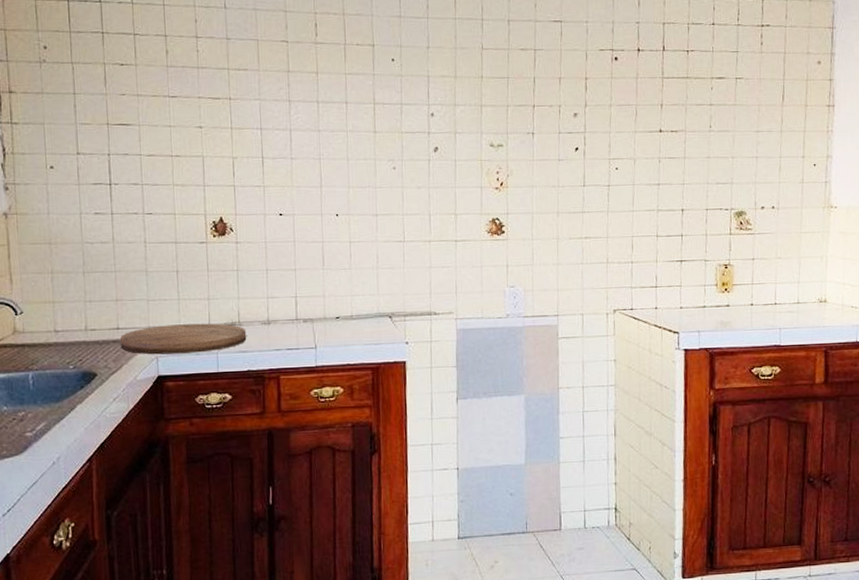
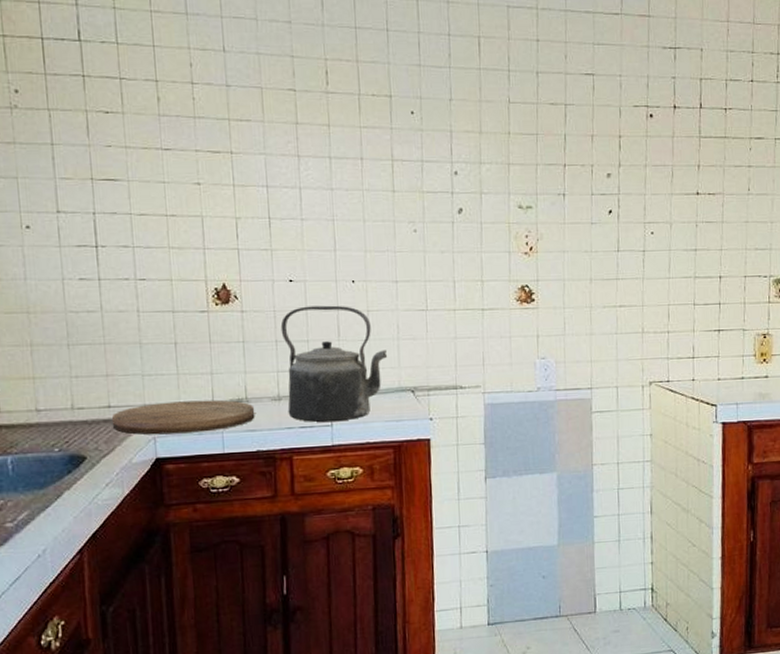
kettle: none [271,237,368,344] -> present [280,305,388,422]

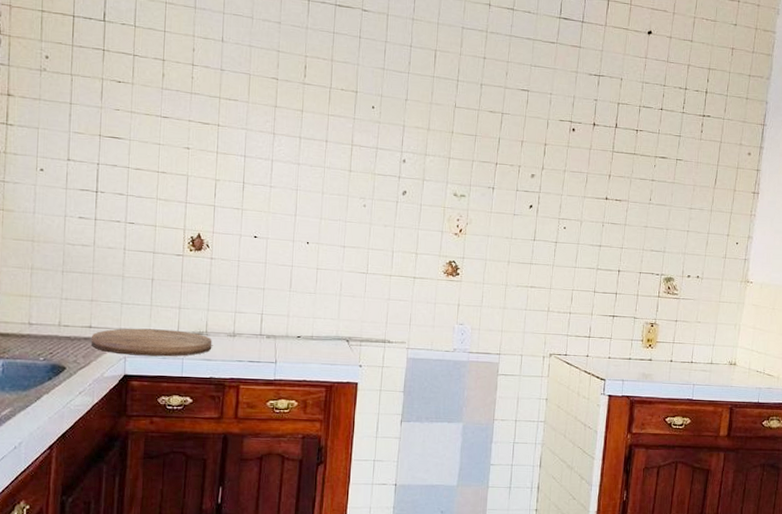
kettle: present [280,305,388,422] -> none [240,259,330,360]

